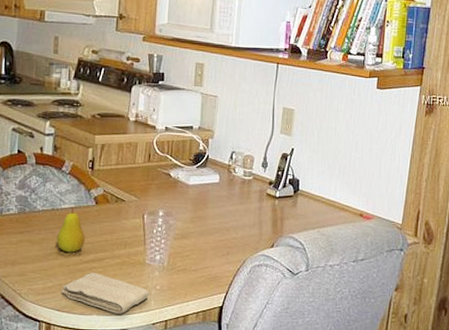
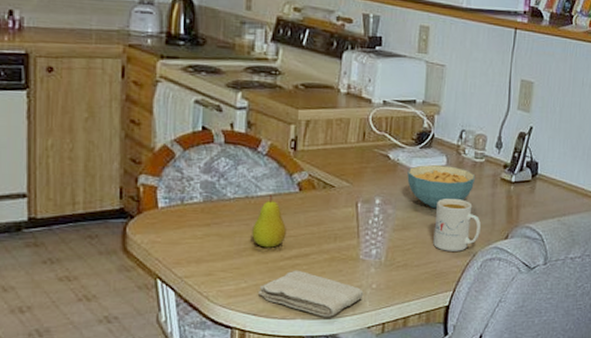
cereal bowl: none [186,182,245,221] -> present [407,165,476,209]
mug: none [208,211,250,258] -> present [433,199,481,251]

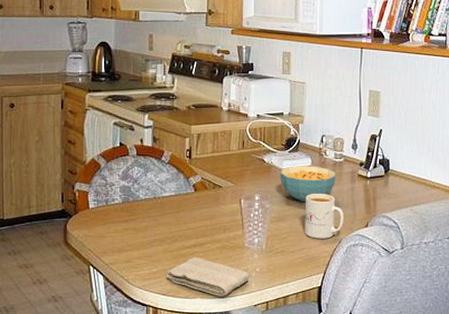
fruit: present [252,194,286,248] -> none [160,195,186,239]

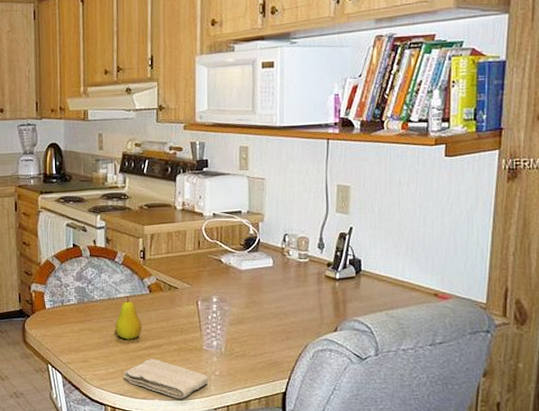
fruit: none [160,195,186,239] -> present [115,296,142,340]
cereal bowl: present [280,166,337,203] -> none [239,266,301,305]
mug: present [304,194,344,239] -> none [266,296,310,343]

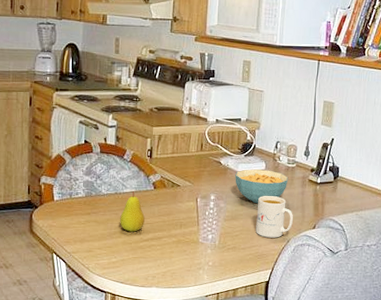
washcloth: present [123,358,209,399] -> none [125,249,203,286]
cereal bowl: none [239,266,301,305] -> present [235,169,289,204]
mug: none [266,296,310,343] -> present [256,196,293,238]

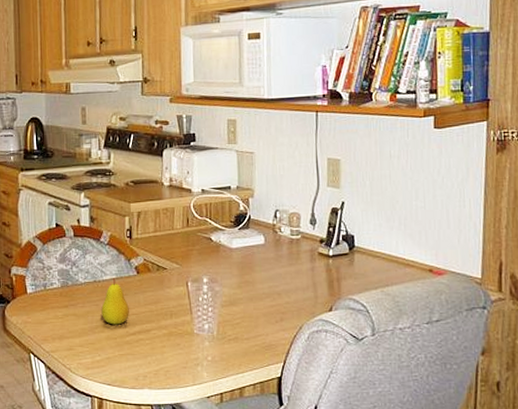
cereal bowl: present [235,169,289,204] -> none [229,244,294,285]
mug: present [256,196,293,238] -> none [259,275,304,325]

